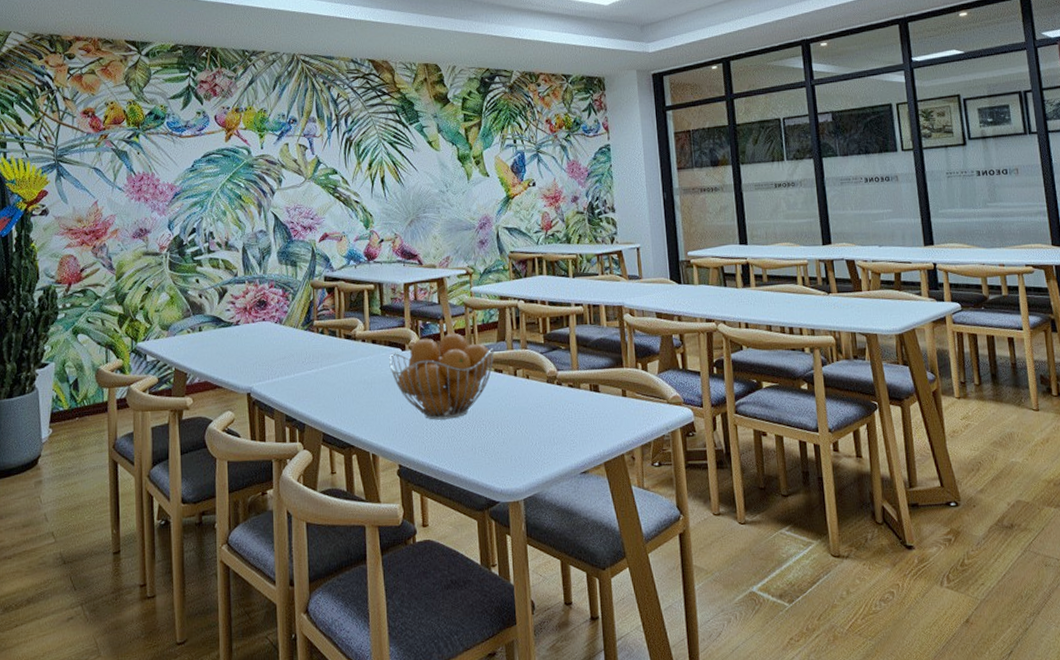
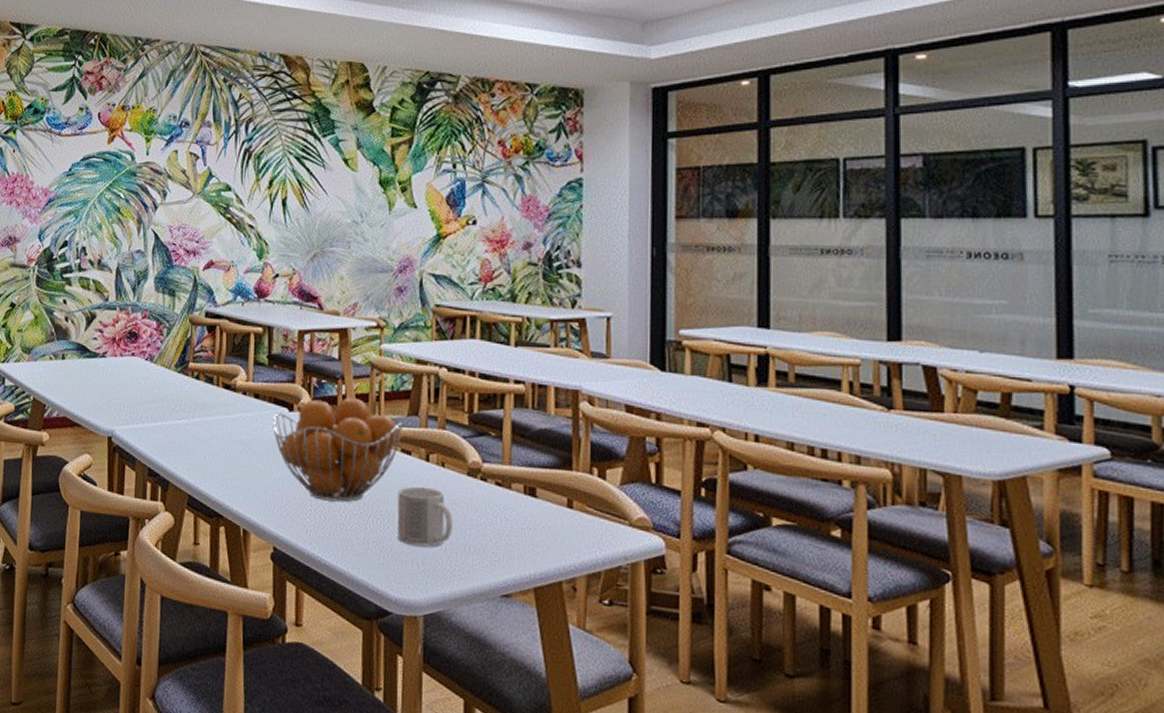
mug: none [495,396,540,445] -> present [397,486,453,547]

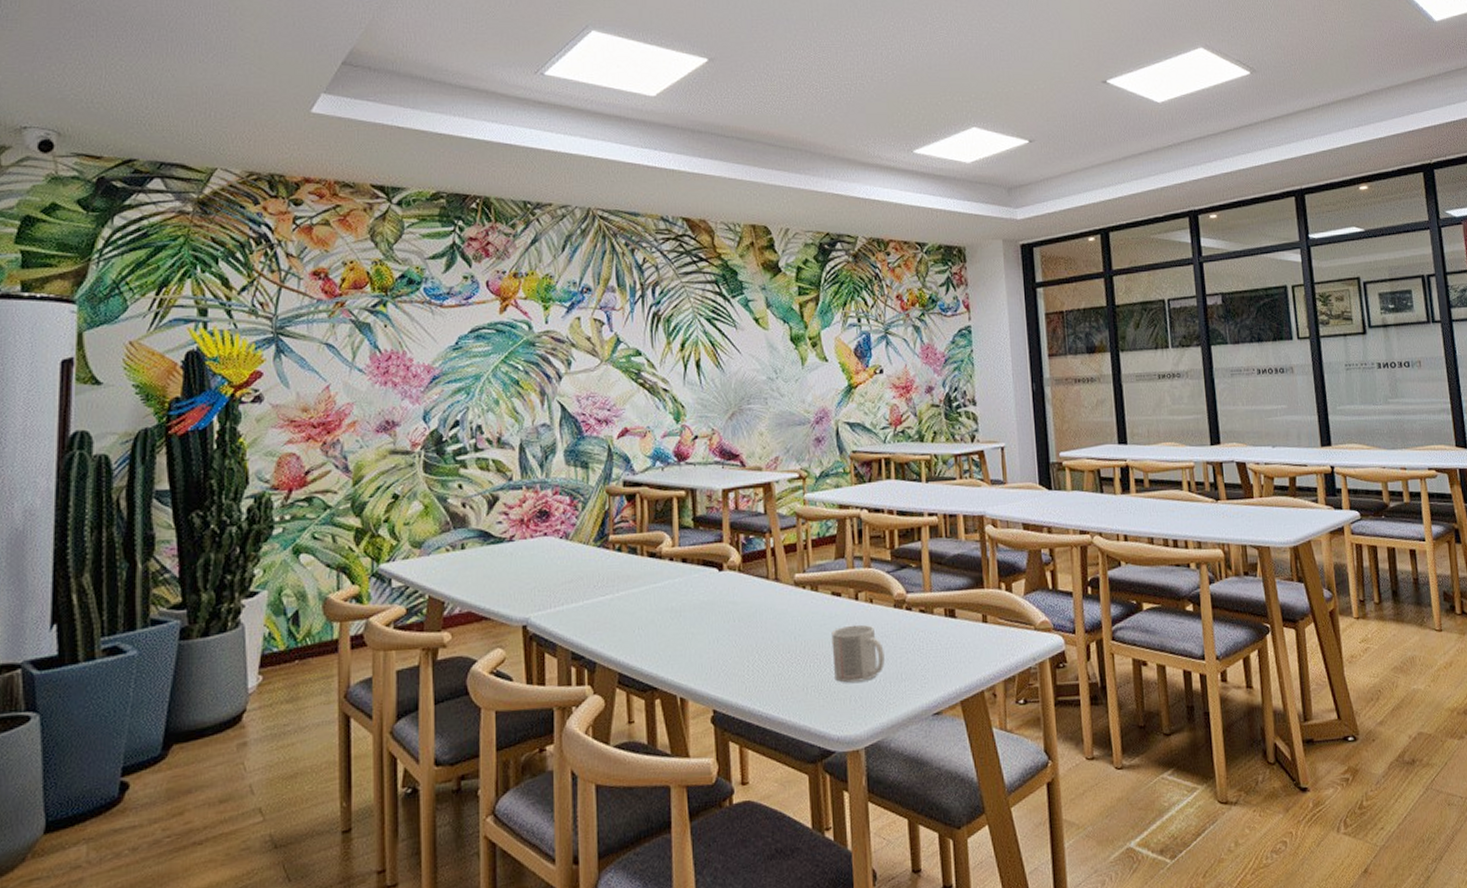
fruit basket: present [272,397,403,502] -> none [703,548,831,655]

